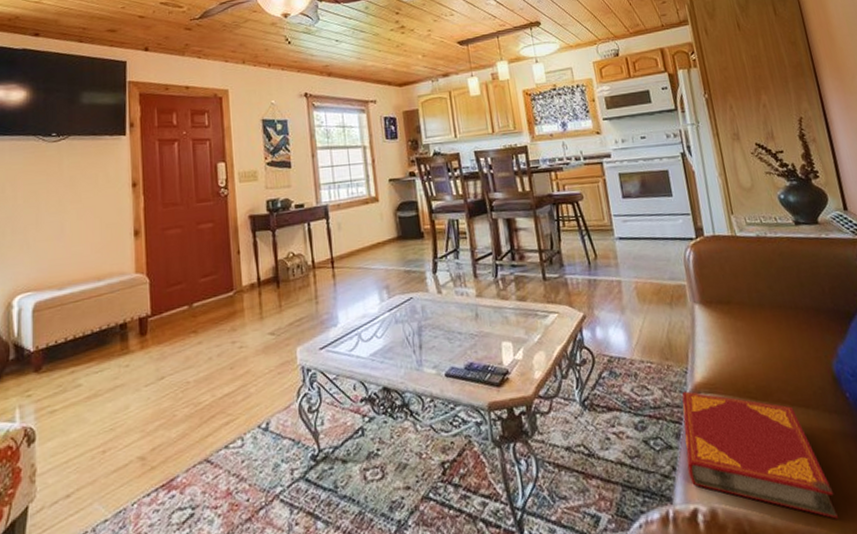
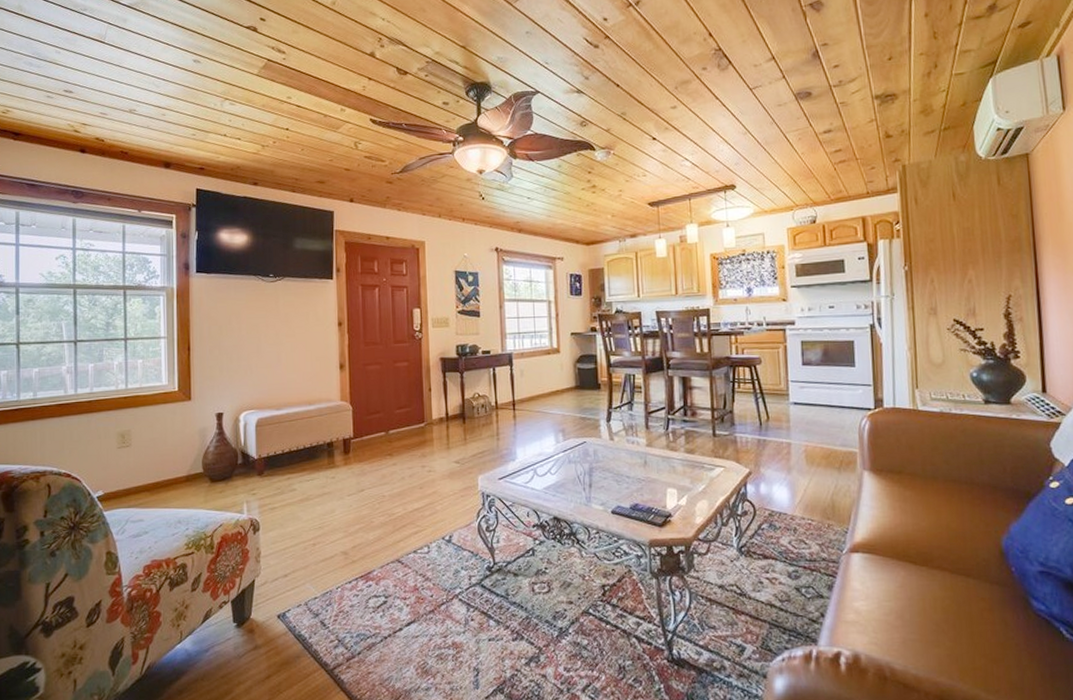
hardback book: present [682,391,838,519] -> none [836,549,983,678]

